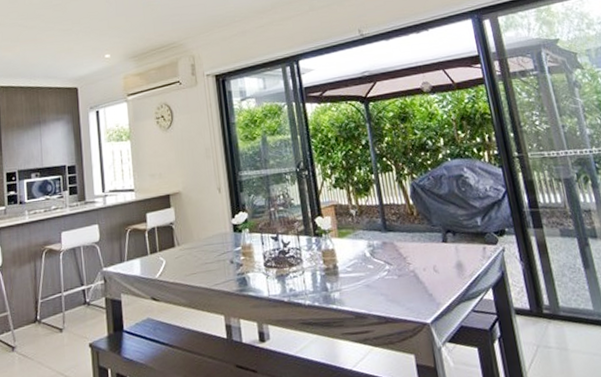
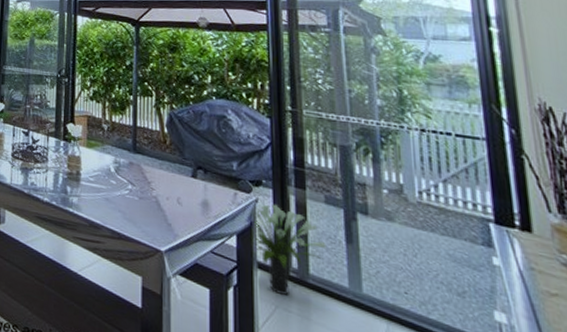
potted plant: none [504,248,569,334] -> present [255,204,326,295]

